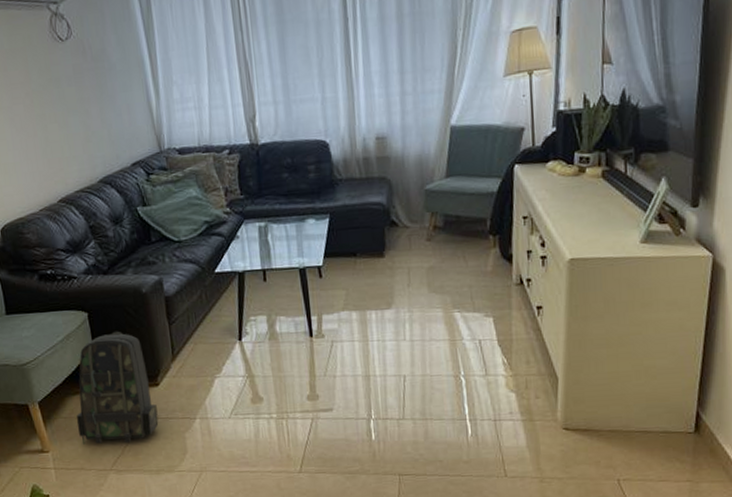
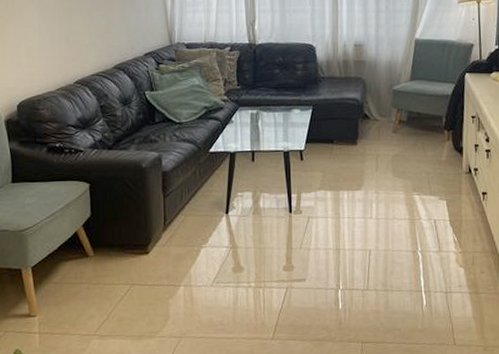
backpack: present [76,331,159,445] -> none [66,201,145,310]

